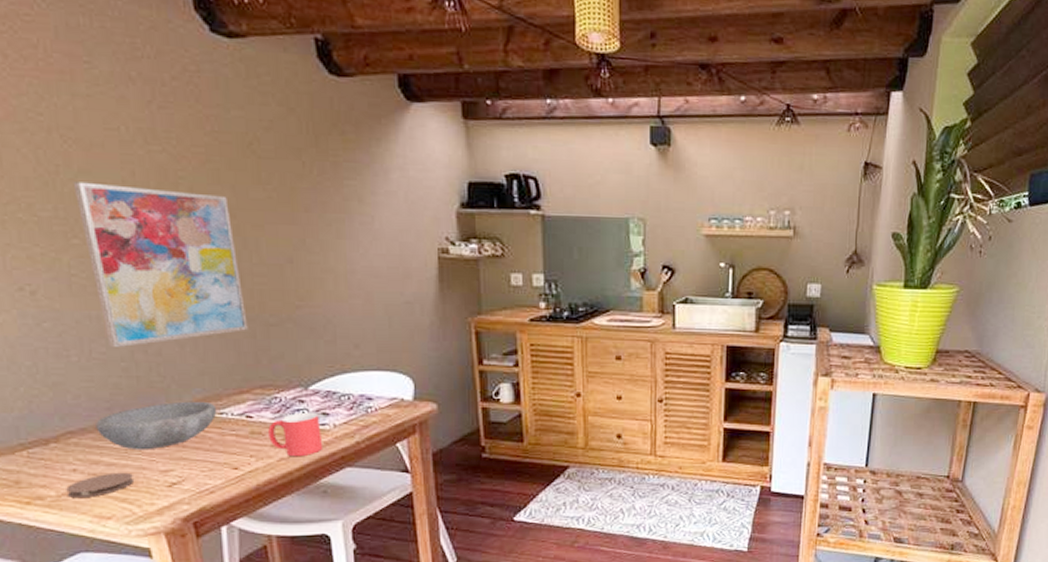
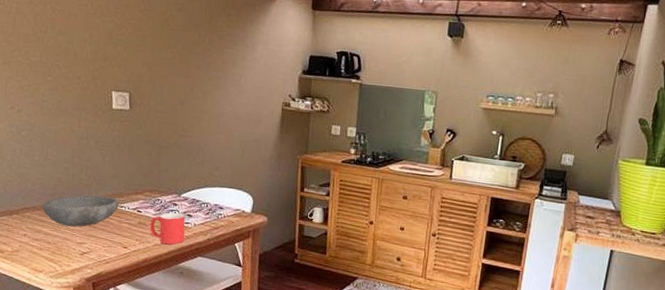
coaster: present [66,472,135,499] -> none [17,239,61,256]
wall art: present [73,182,248,348] -> none [54,38,148,154]

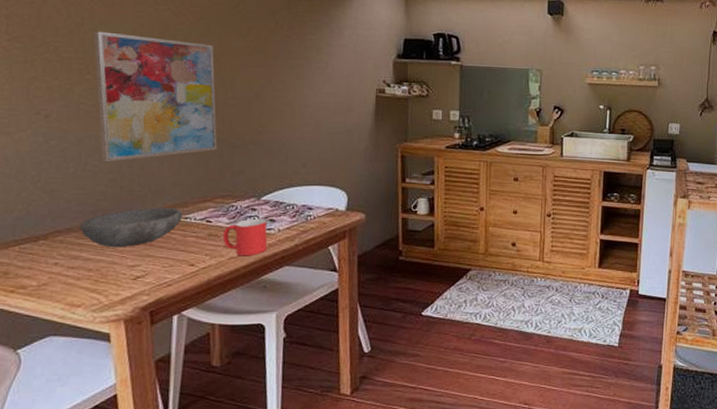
wall art: none [54,38,148,154] -> present [93,31,218,162]

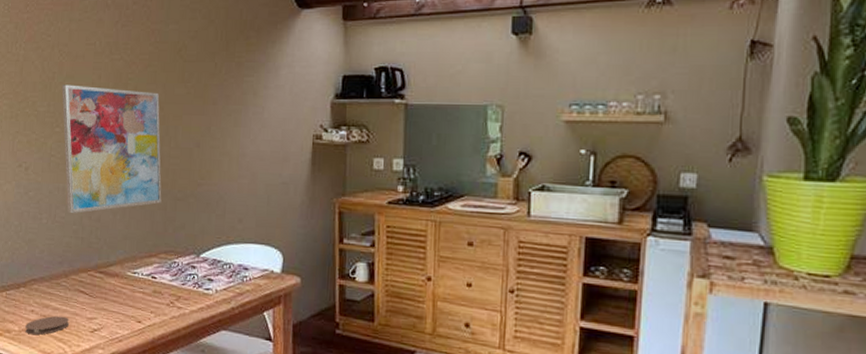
coaster: none [46,266,106,289] -> present [25,315,70,335]
bowl: present [80,207,183,248] -> none [50,260,132,300]
mug: present [223,218,268,256] -> none [166,276,206,317]

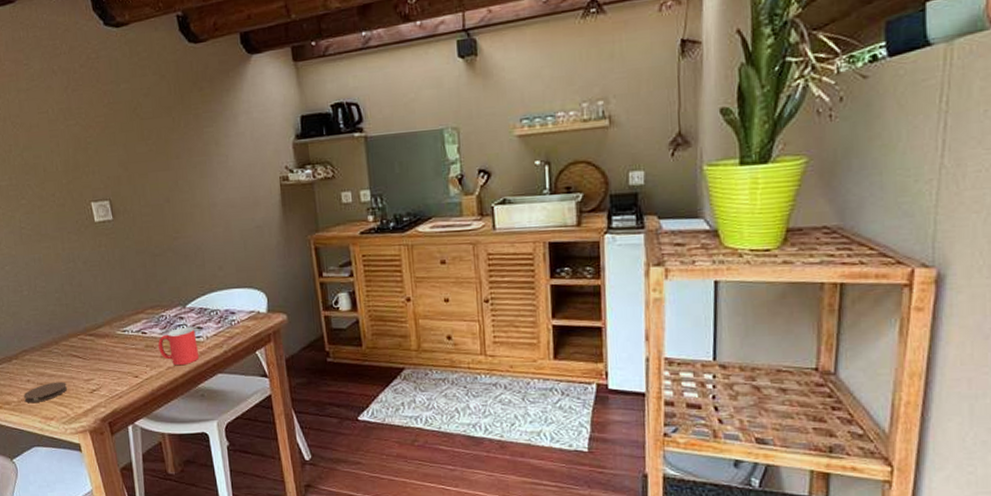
wall art: present [61,84,162,214] -> none [20,153,140,283]
mug: none [166,276,206,317] -> present [158,326,200,366]

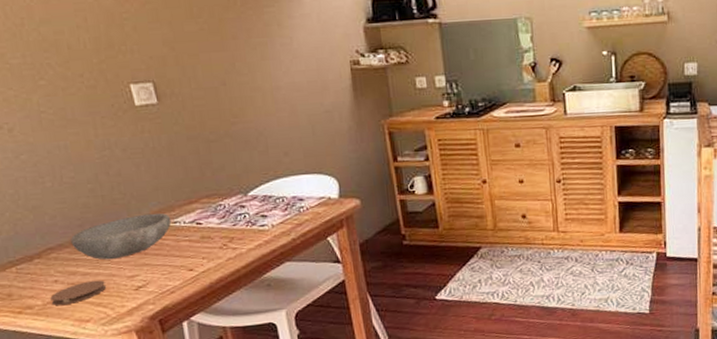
bowl: none [41,321,121,364] -> present [70,212,172,260]
mug: present [158,326,200,366] -> none [216,215,265,256]

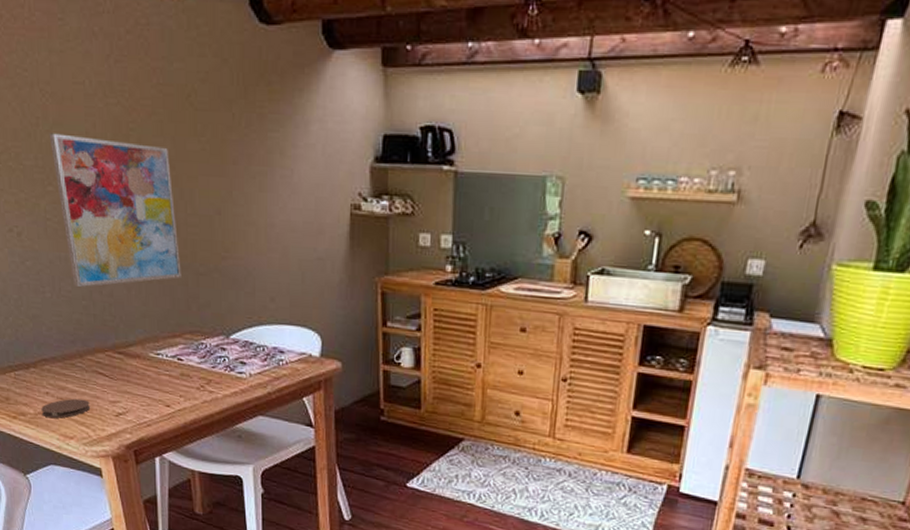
wall art: none [36,30,192,173] -> present [49,133,182,288]
bowl: present [70,212,172,260] -> none [63,340,155,382]

